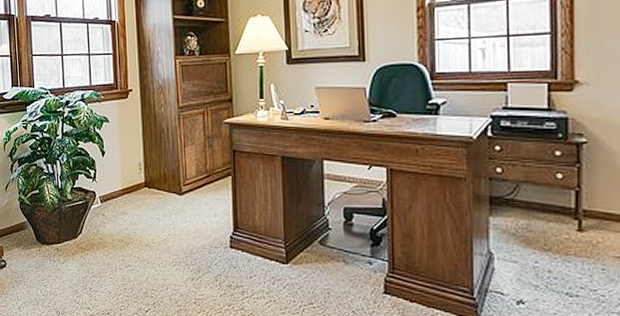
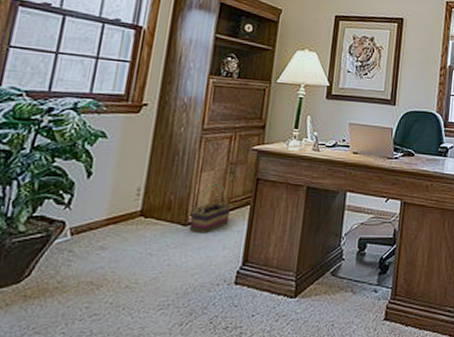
basket: none [183,155,216,202] -> present [189,182,231,234]

